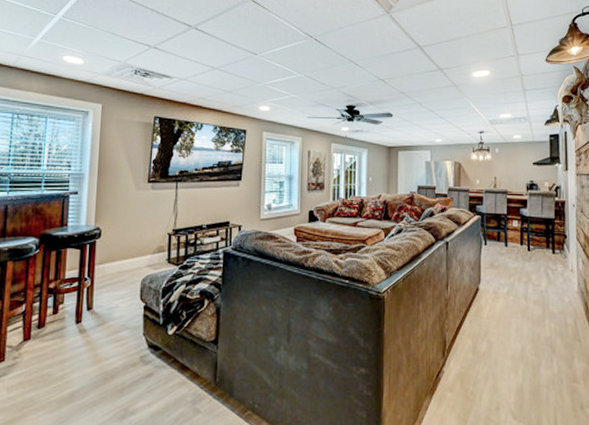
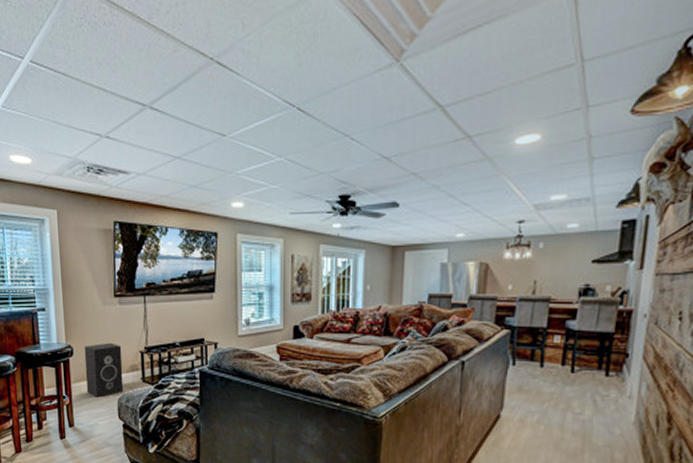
speaker: none [110,225,150,279] -> present [84,342,124,398]

